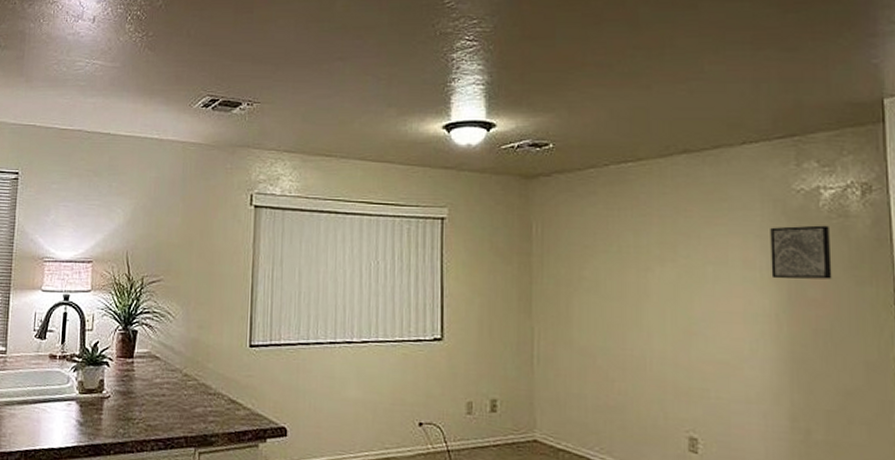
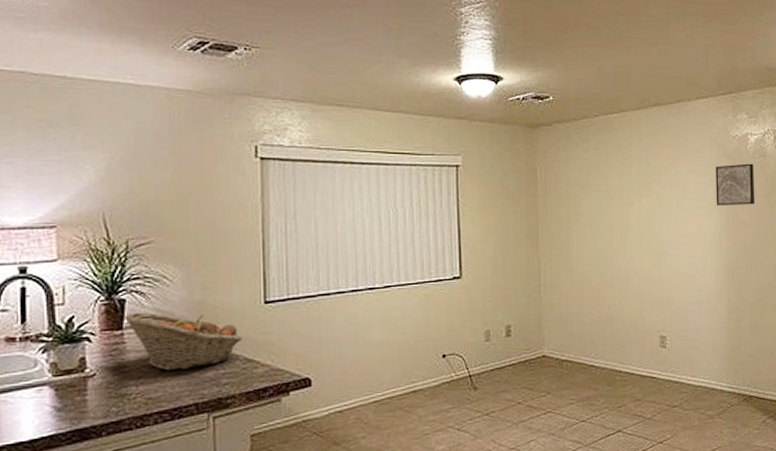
fruit basket: none [134,344,229,403] -> present [123,312,243,371]

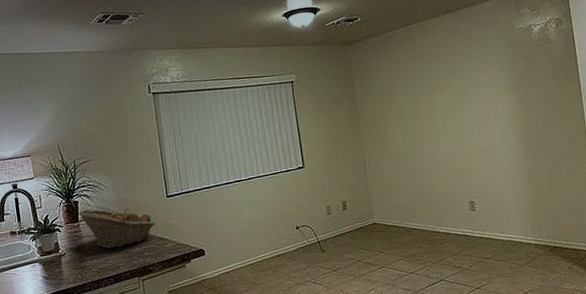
wall art: present [715,163,755,206] -> none [504,50,544,90]

